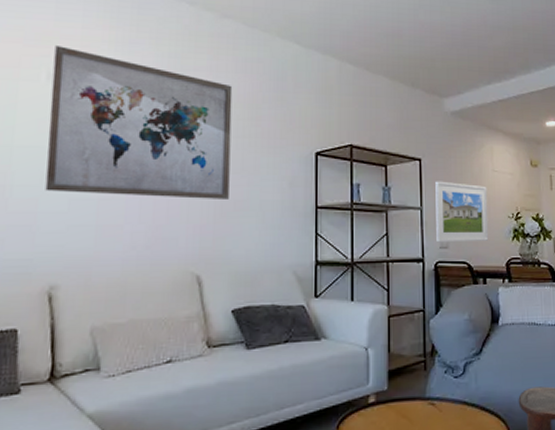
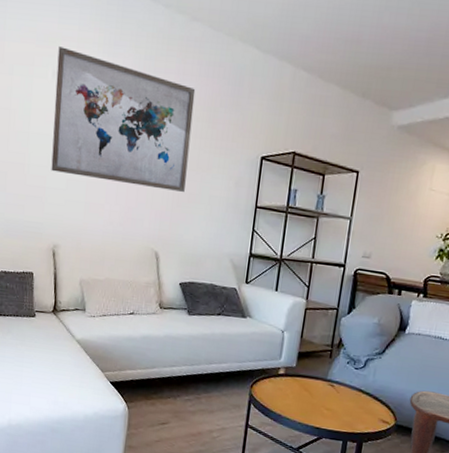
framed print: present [435,181,489,243] -> none [360,194,421,256]

